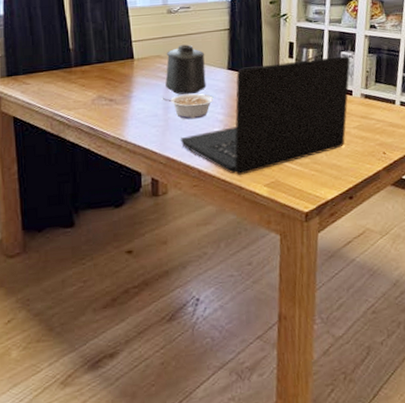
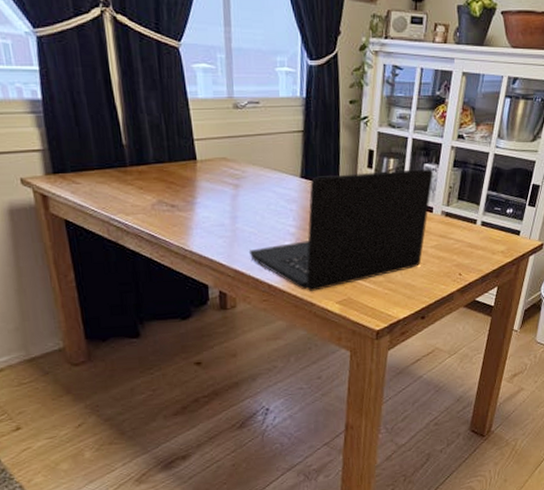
legume: present [161,93,214,120] -> none [228,202,285,231]
mug: present [165,44,207,95] -> none [232,147,278,204]

